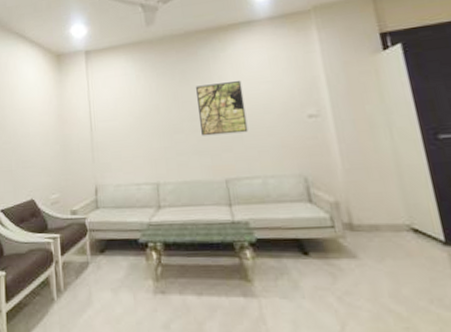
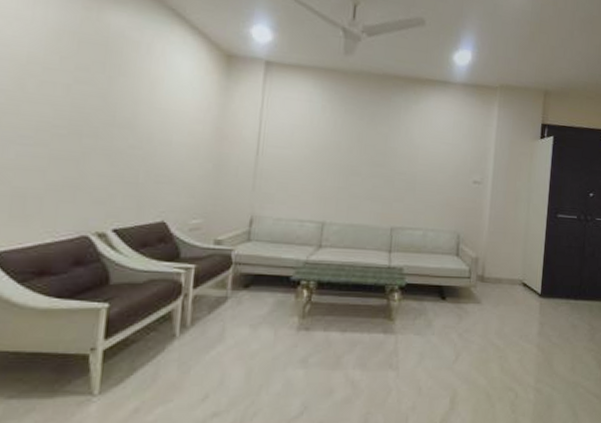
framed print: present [196,81,248,136] -> none [378,132,426,187]

